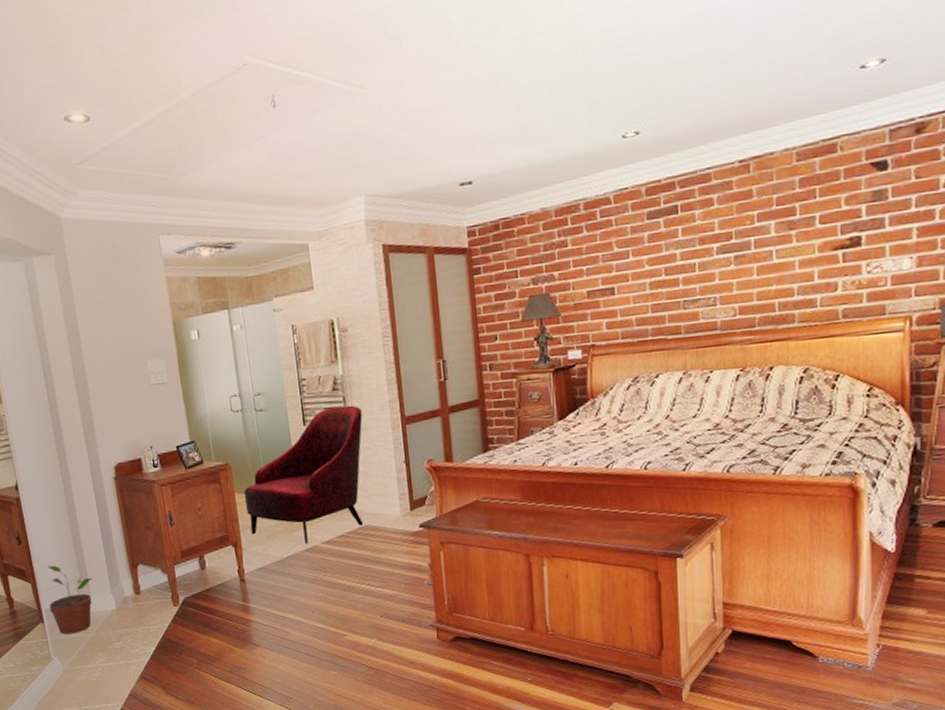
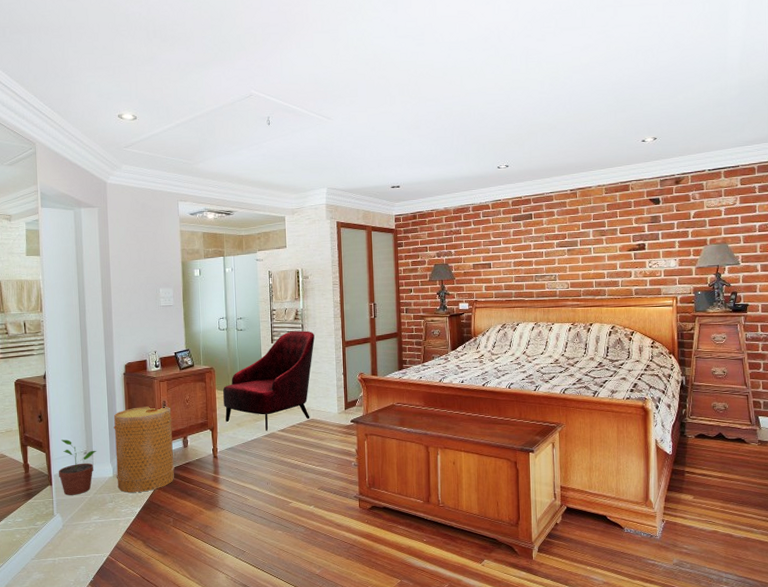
basket: none [108,517,193,629] -> present [114,406,175,493]

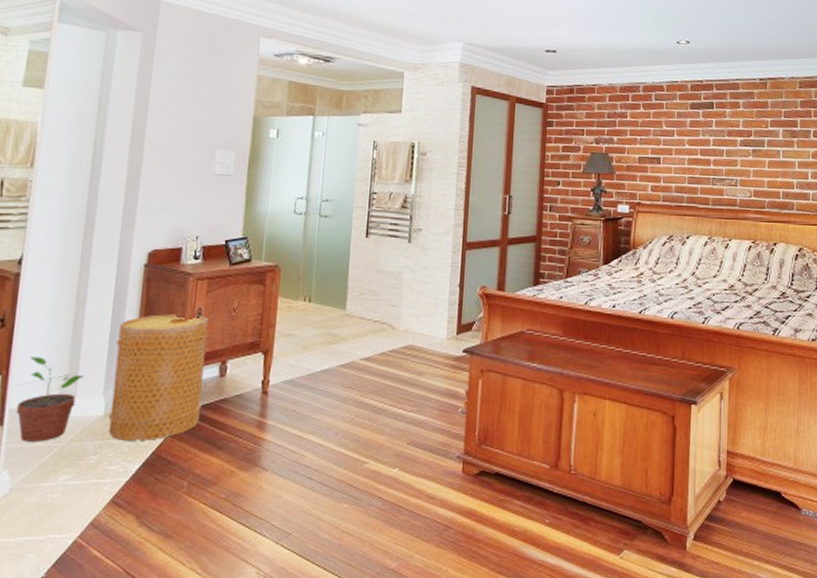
armchair: present [222,330,315,432] -> none [287,223,426,360]

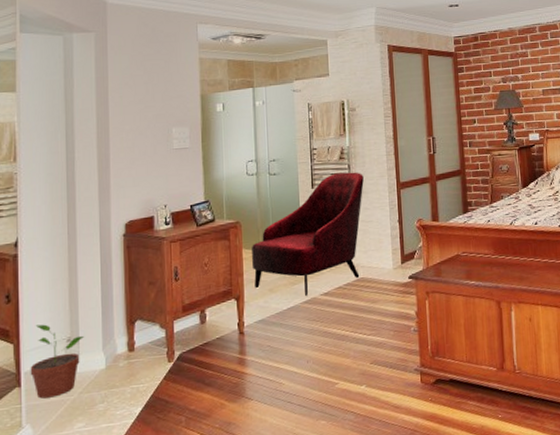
basket: present [108,314,209,440] -> none [108,272,189,388]
armchair: none [287,223,426,360] -> present [251,172,364,297]

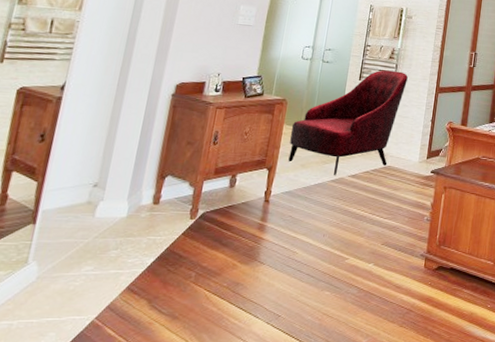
potted plant: present [30,324,85,399] -> none [48,167,113,238]

